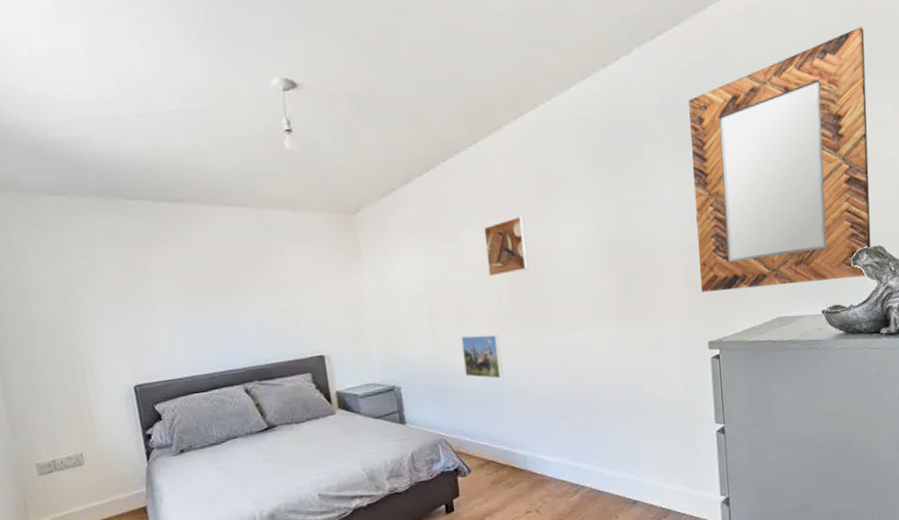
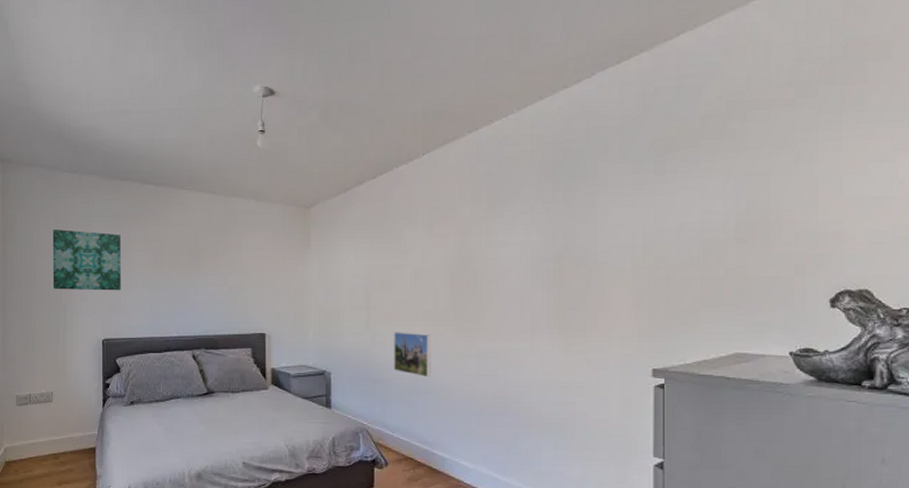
wall art: none [47,263,147,337] -> present [52,228,121,291]
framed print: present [484,216,529,277] -> none [428,224,468,278]
home mirror: present [688,27,871,292] -> none [648,59,859,321]

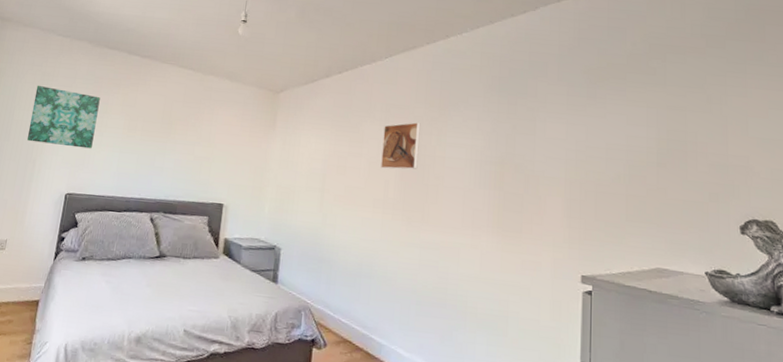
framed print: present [394,332,431,378] -> none [341,215,379,263]
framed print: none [428,224,468,278] -> present [381,122,421,170]

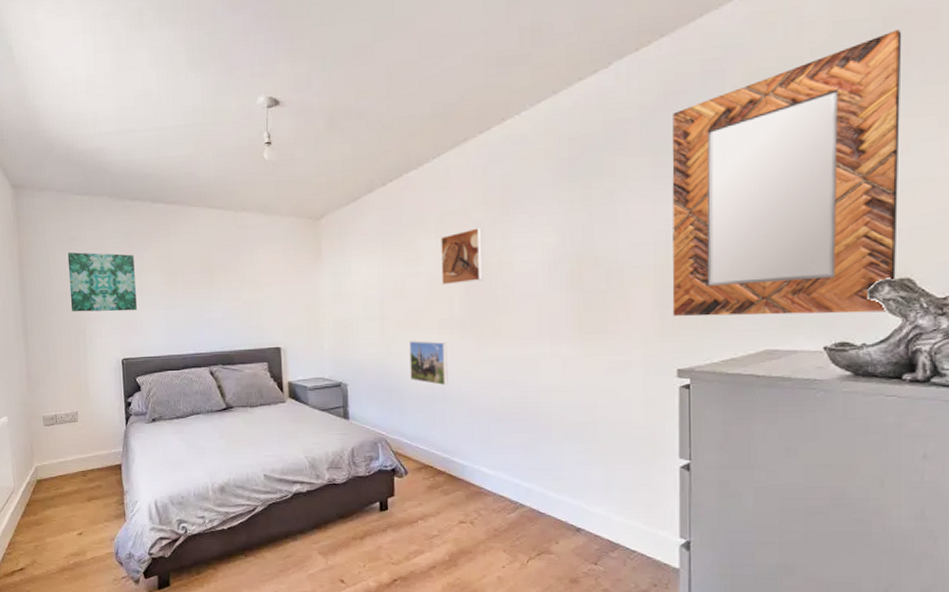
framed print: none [341,215,379,263] -> present [409,341,448,386]
home mirror: none [579,22,762,248] -> present [672,30,902,317]

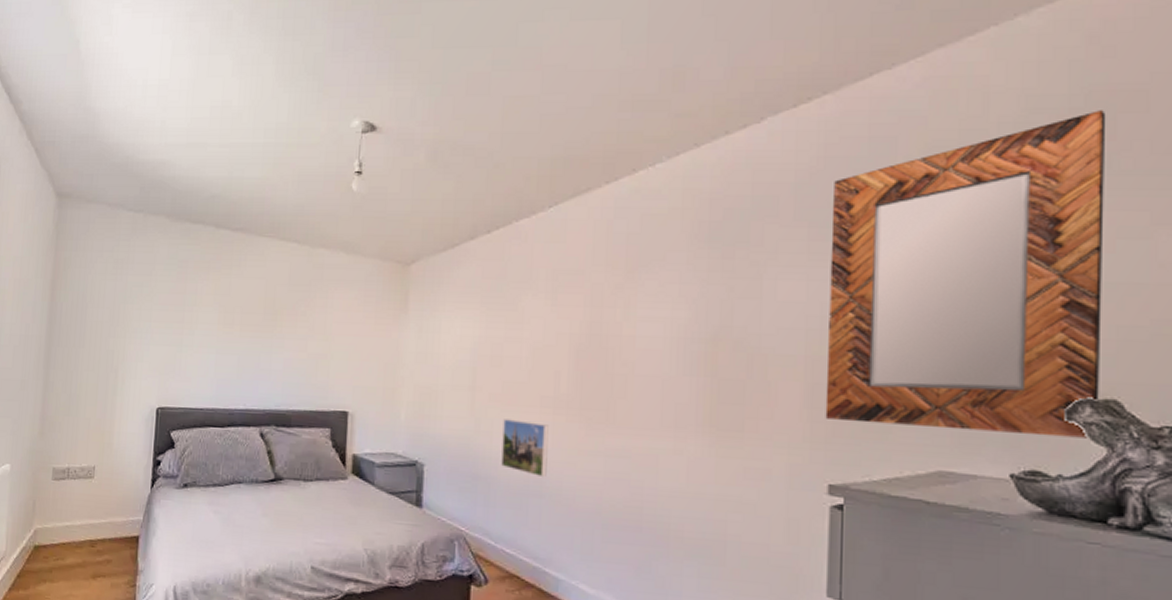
wall art: present [67,252,137,312] -> none [104,275,187,351]
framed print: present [441,228,483,285] -> none [548,292,601,356]

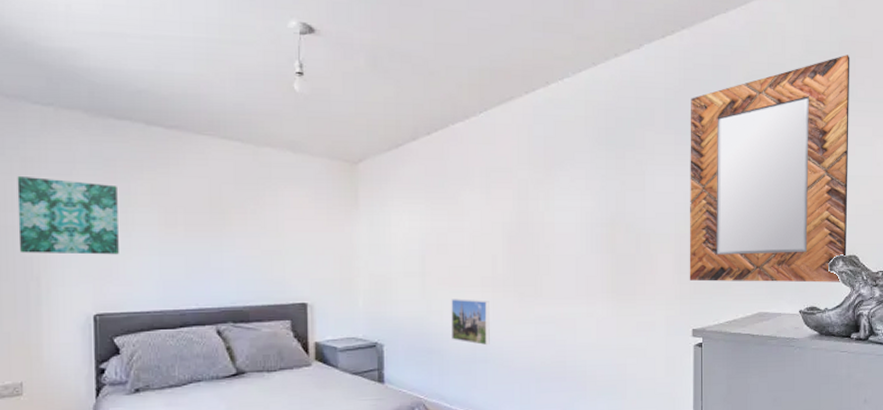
wall art: none [104,275,187,351] -> present [17,175,119,255]

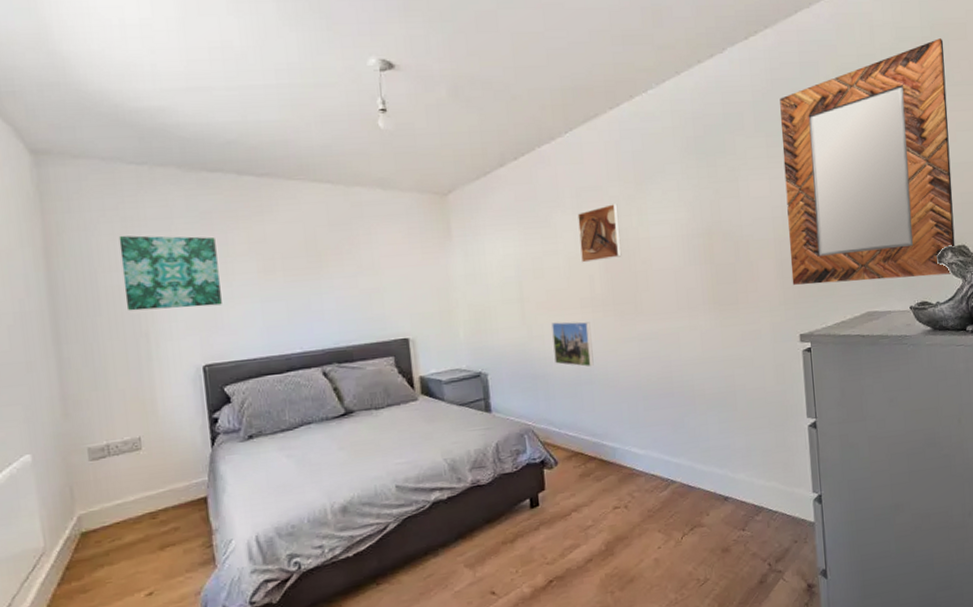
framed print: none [486,187,526,242] -> present [577,204,622,263]

